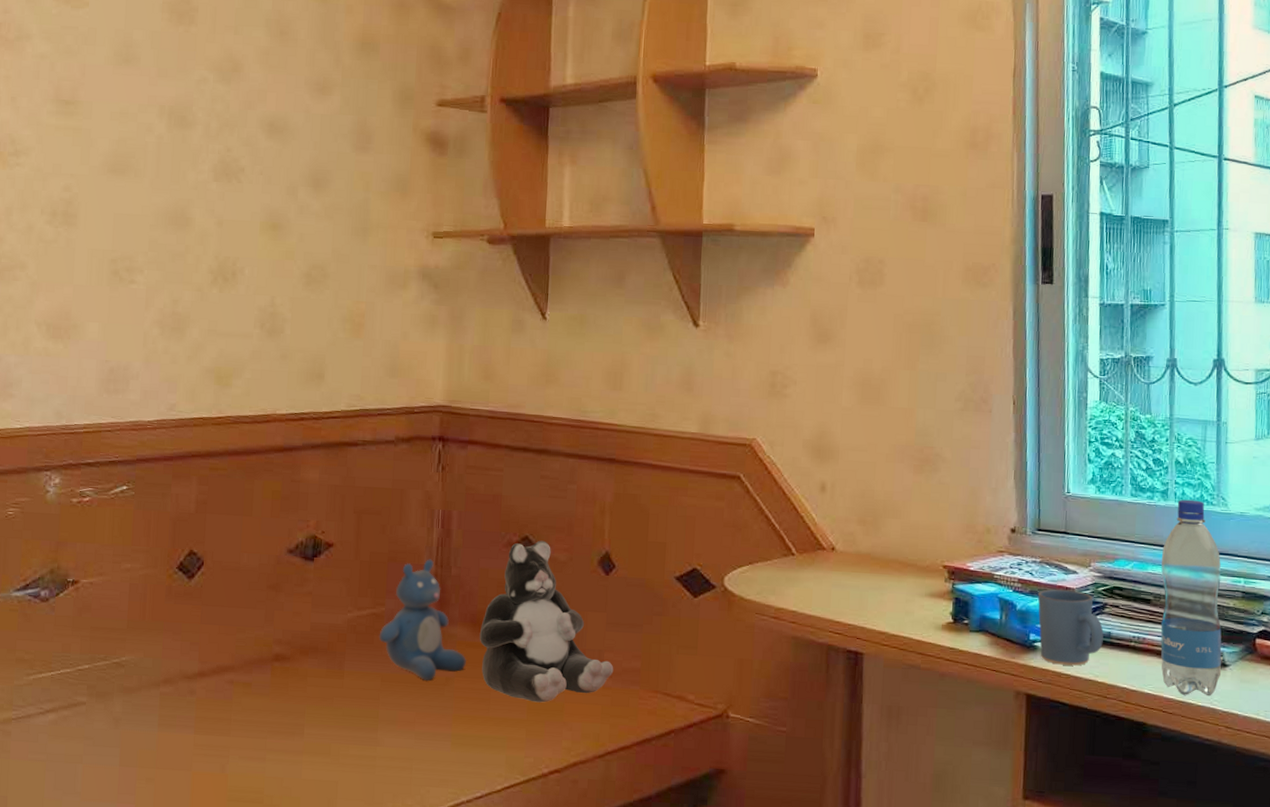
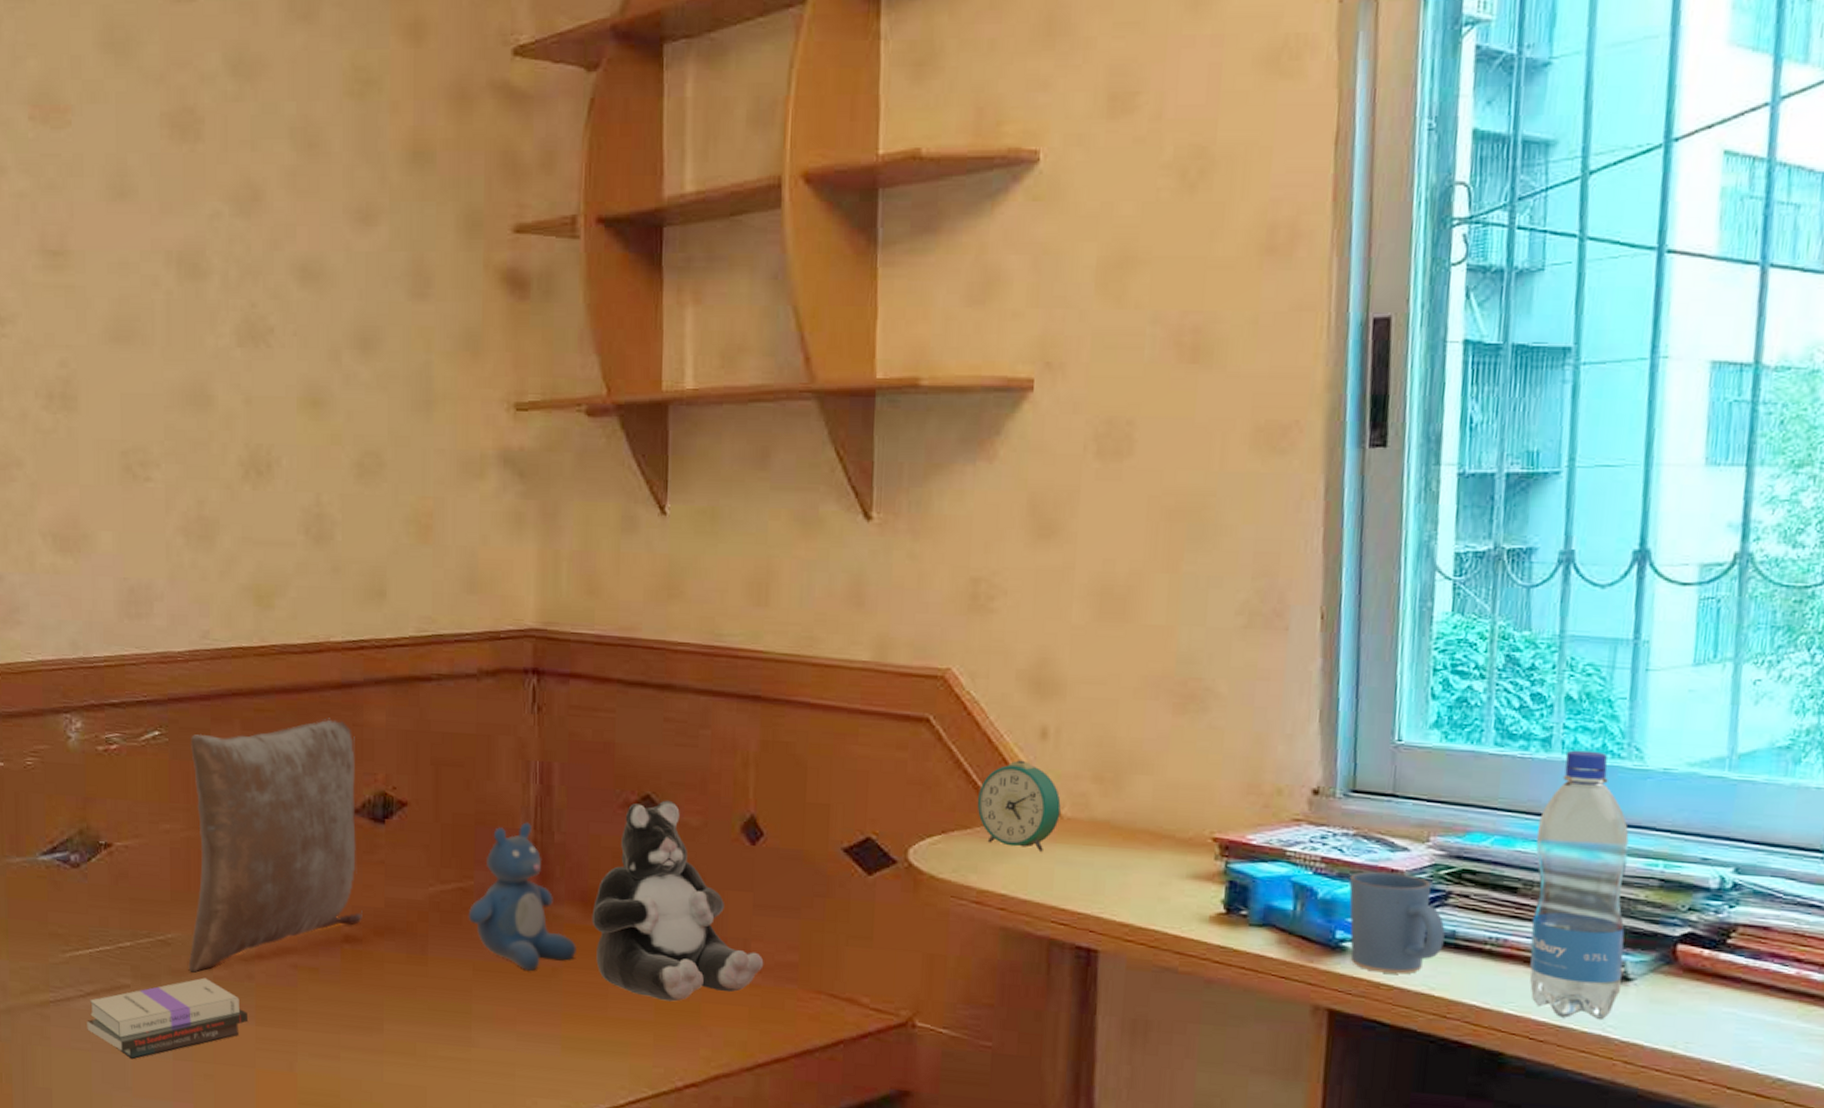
books: none [44,694,188,768] -> present [87,977,247,1060]
pillow: none [138,475,293,690] -> present [188,718,363,973]
alarm clock: none [775,508,836,578] -> present [977,760,1061,852]

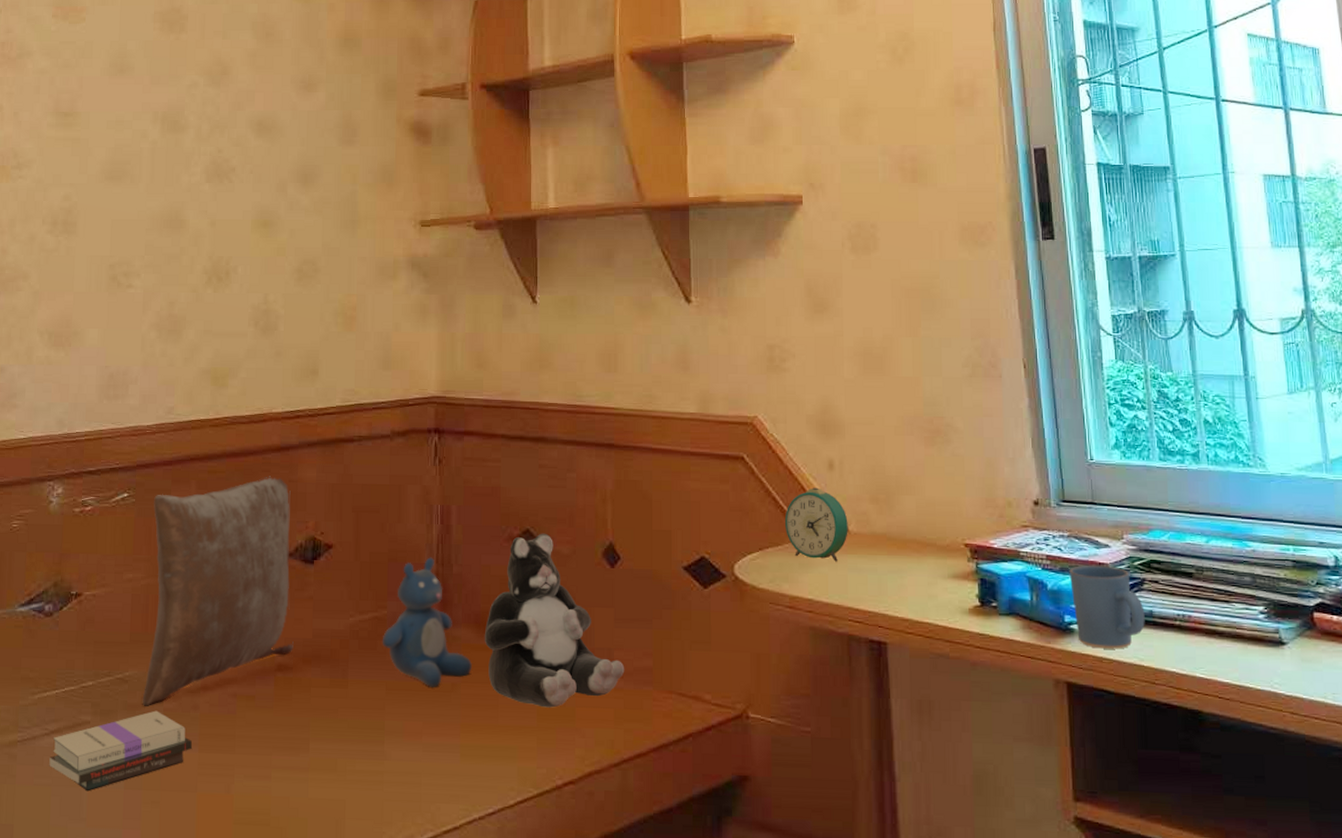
bottle: present [1529,750,1629,1021] -> none [1200,461,1279,679]

